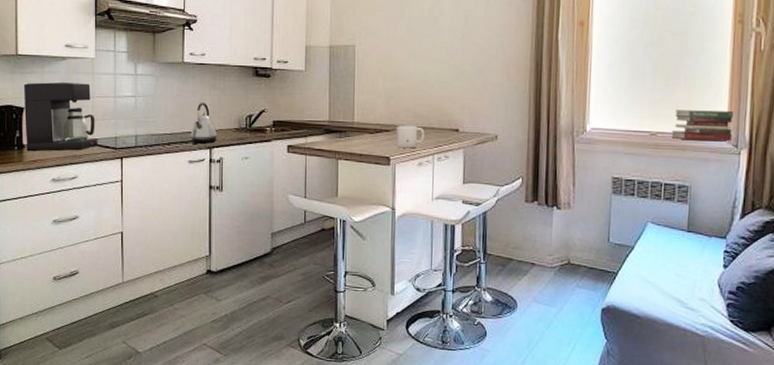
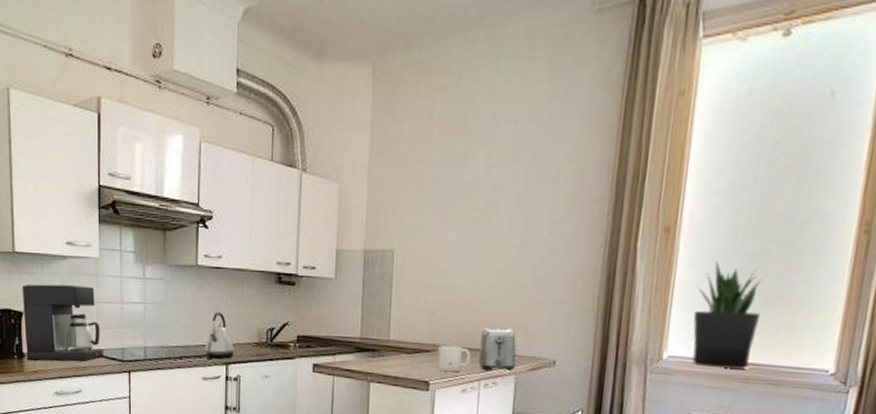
toaster: none [431,108,464,146] -> present [478,327,517,370]
planter: none [609,47,664,138] -> present [692,260,763,370]
books: present [671,110,733,142] -> none [765,337,845,378]

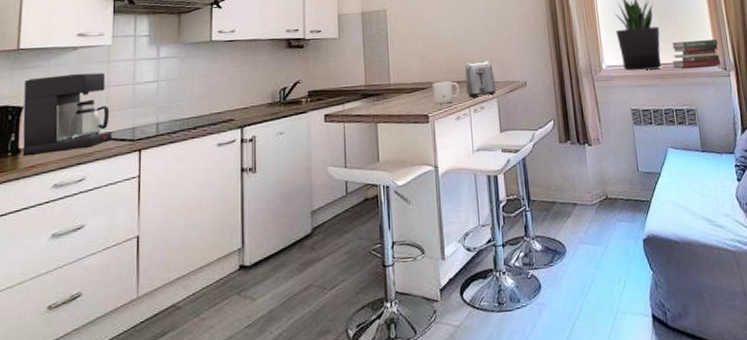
kettle: present [204,311,236,360] -> none [219,79,250,125]
books: none [765,337,845,378] -> present [672,39,720,68]

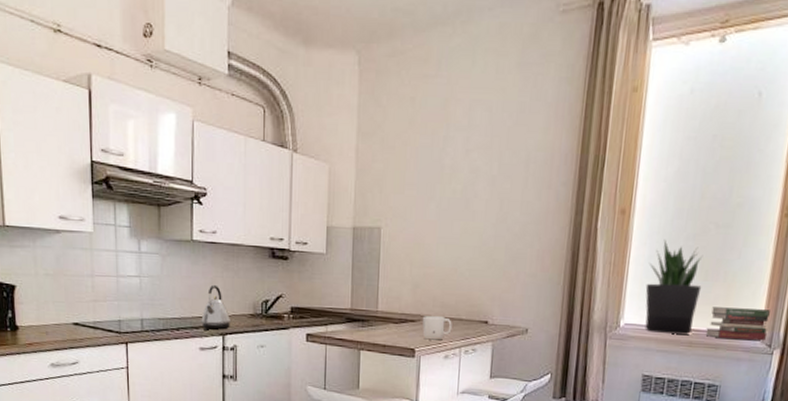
coffee maker: present [22,72,112,157] -> none [13,257,100,335]
kettle: none [219,79,250,125] -> present [201,284,232,331]
toaster: present [464,61,496,98] -> none [459,299,493,338]

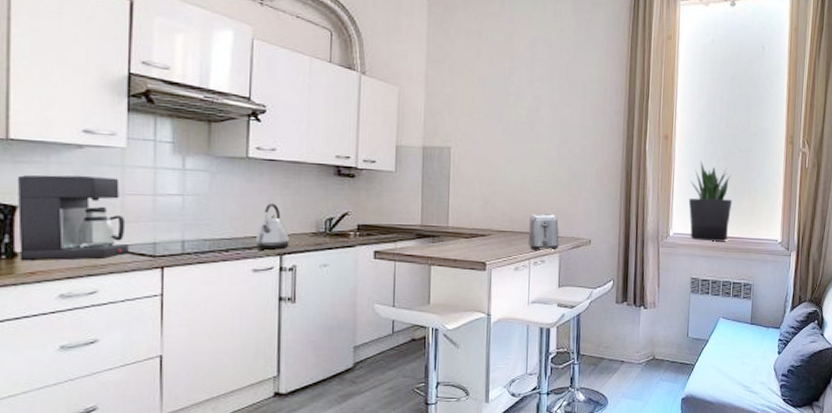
coffee maker: none [13,257,100,335] -> present [17,175,129,262]
mug: present [422,315,452,341] -> none [492,229,521,253]
toaster: none [459,299,493,338] -> present [528,213,559,250]
books: present [705,307,770,341] -> none [738,217,785,245]

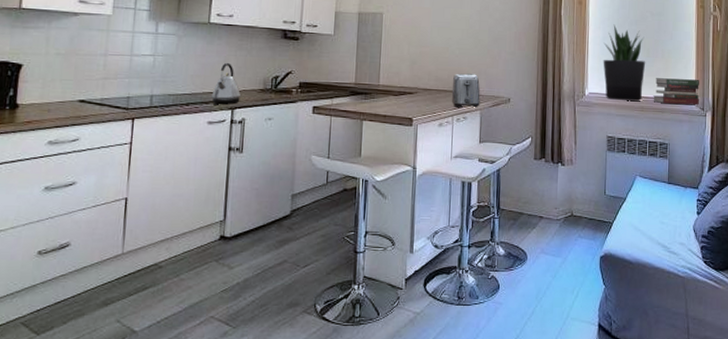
coffee maker: present [17,175,129,262] -> none [20,38,107,112]
books: none [738,217,785,245] -> present [653,78,699,106]

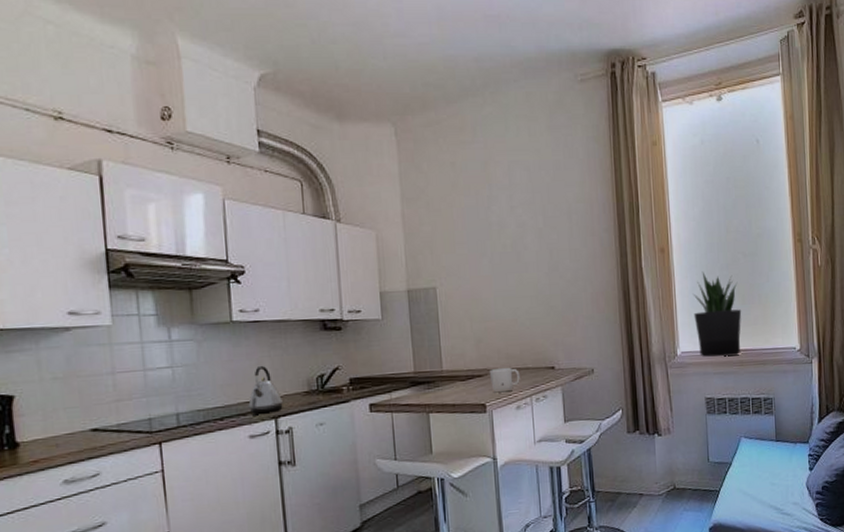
mug: none [418,88,445,110] -> present [489,367,520,393]
toaster: present [451,73,481,108] -> none [525,346,560,386]
books: present [653,78,699,106] -> none [752,324,803,355]

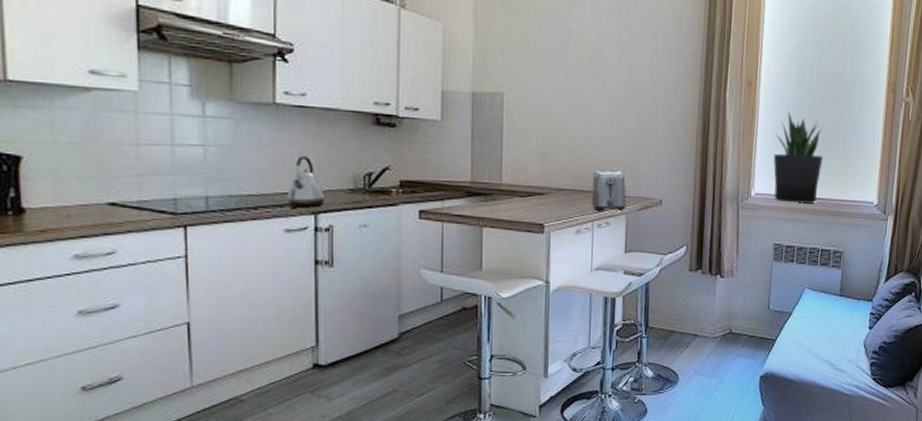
mug: present [489,367,520,393] -> none [551,187,584,214]
toaster: none [525,346,560,386] -> present [591,170,626,211]

